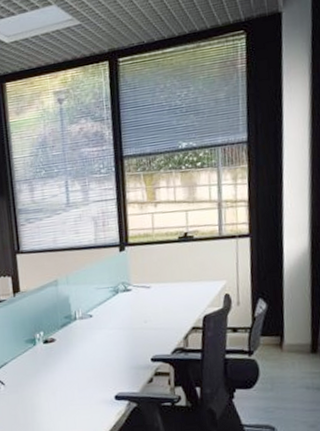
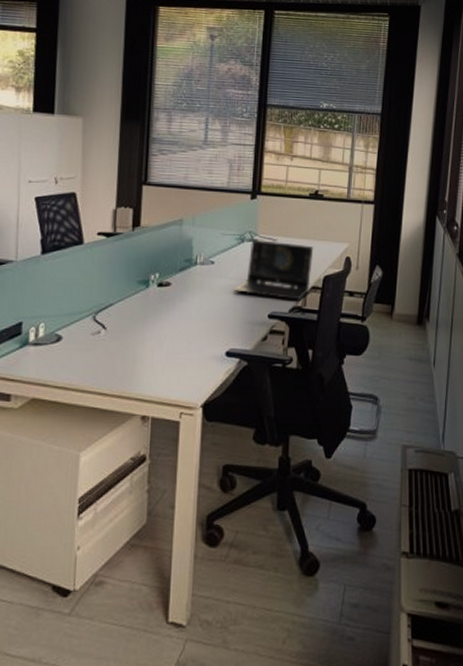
laptop computer: none [113,288,191,342] -> present [232,239,314,300]

